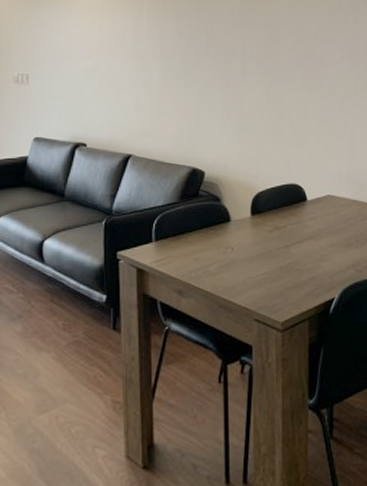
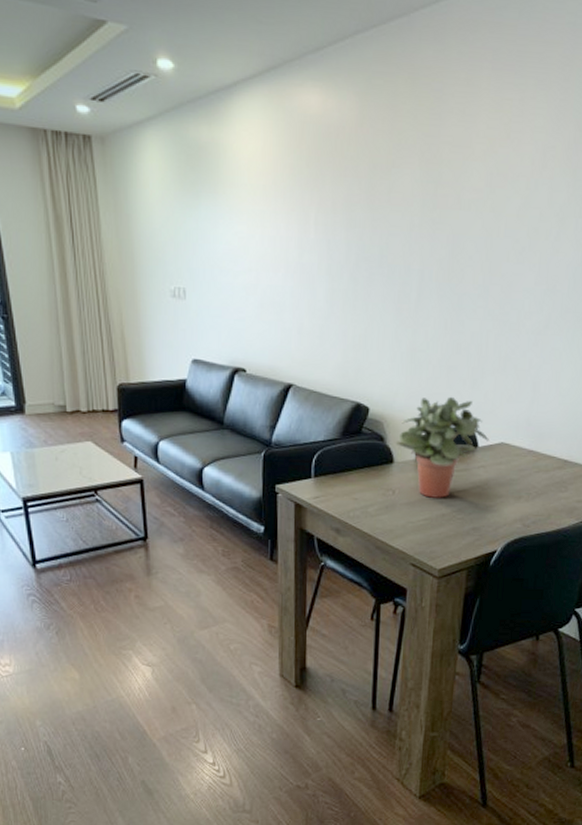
potted plant: none [231,156,317,253] -> present [395,396,489,499]

